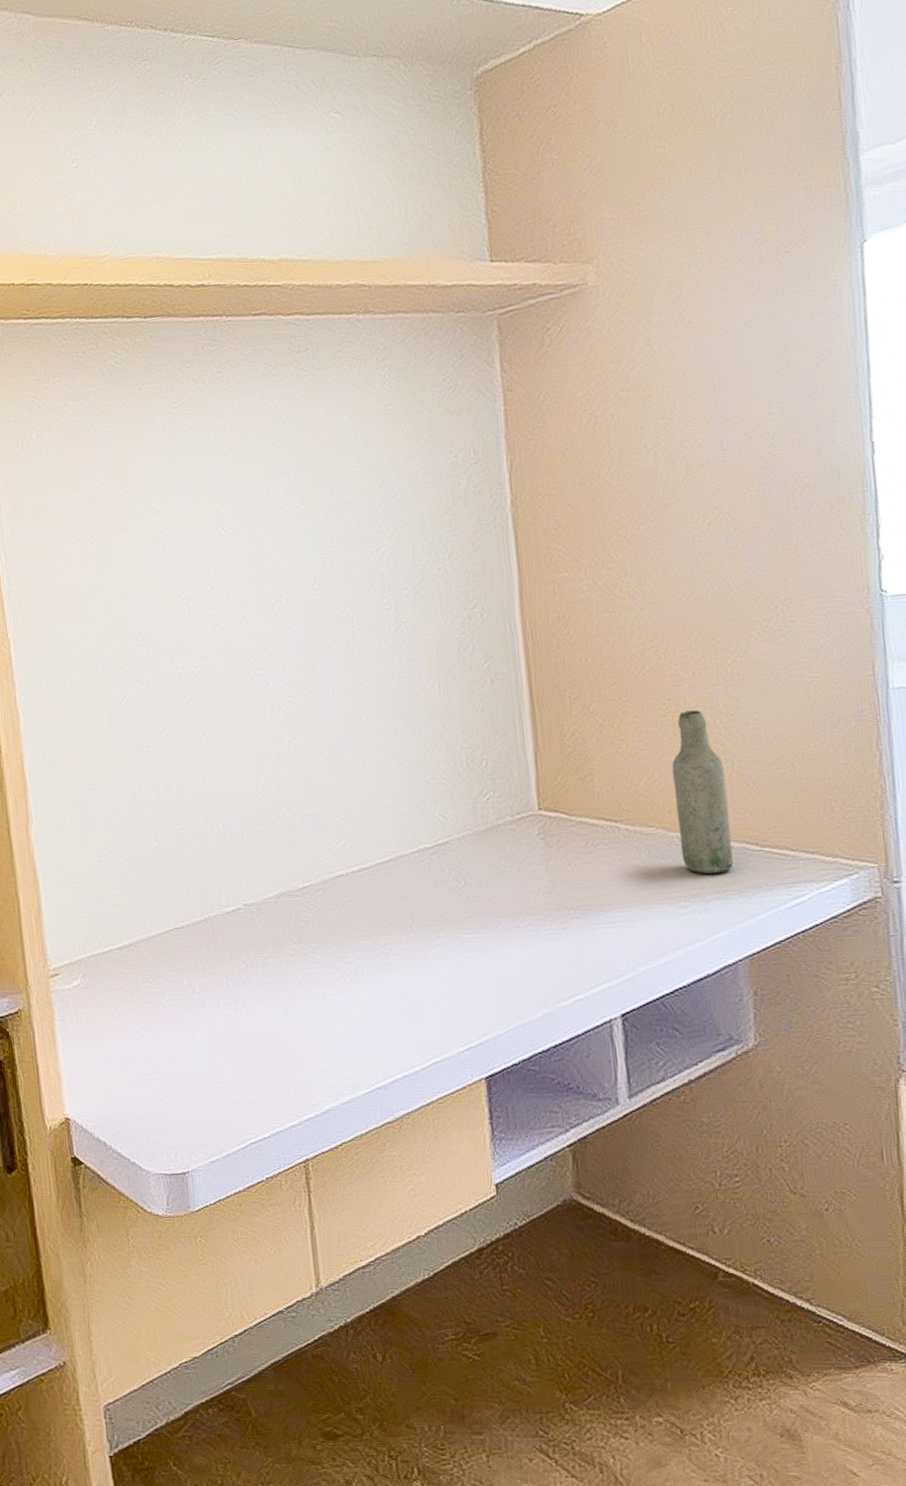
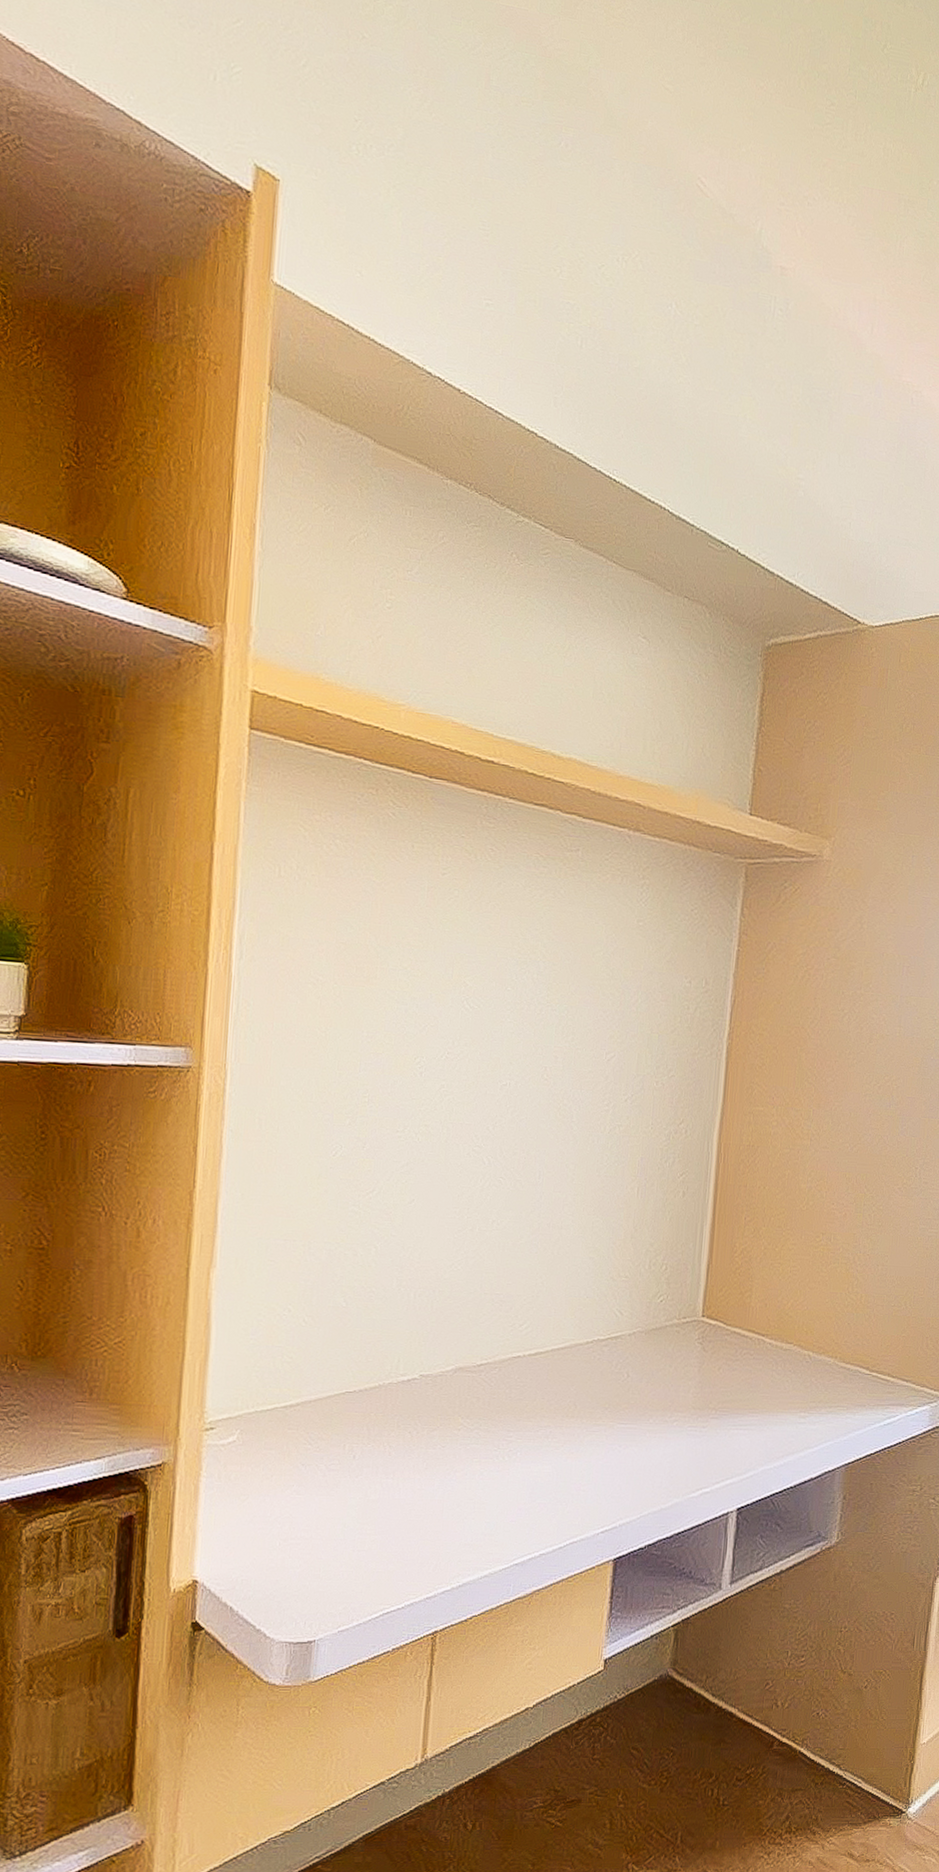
bottle: present [671,710,734,875] -> none [809,1246,855,1391]

